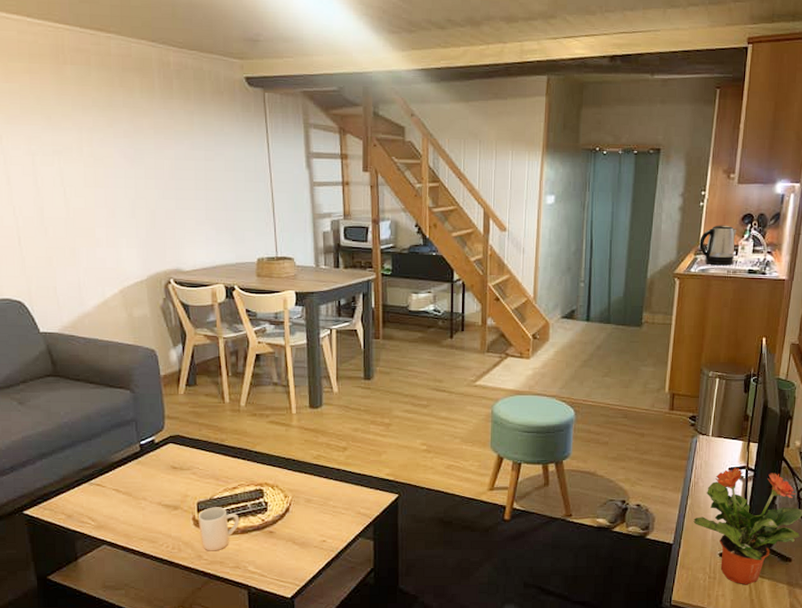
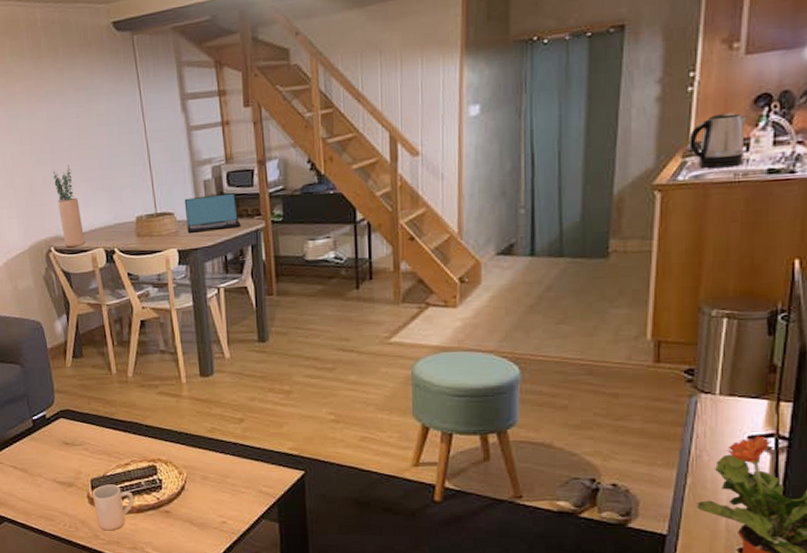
vase: none [177,203,205,281] -> present [52,165,85,248]
laptop: none [304,245,354,278] -> present [184,193,241,233]

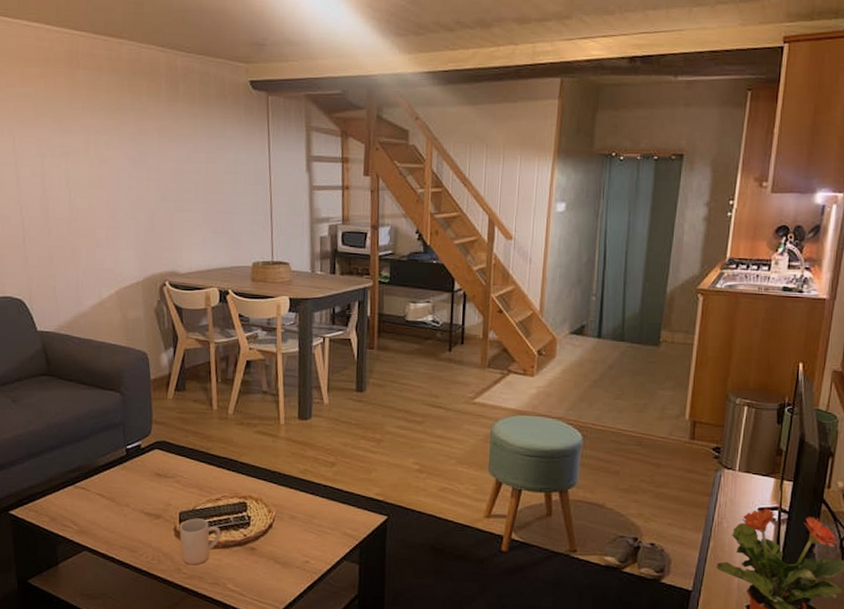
vase: present [52,165,85,248] -> none [176,205,200,284]
laptop: present [184,193,241,233] -> none [300,251,351,284]
kettle: present [689,112,747,168] -> none [726,237,770,282]

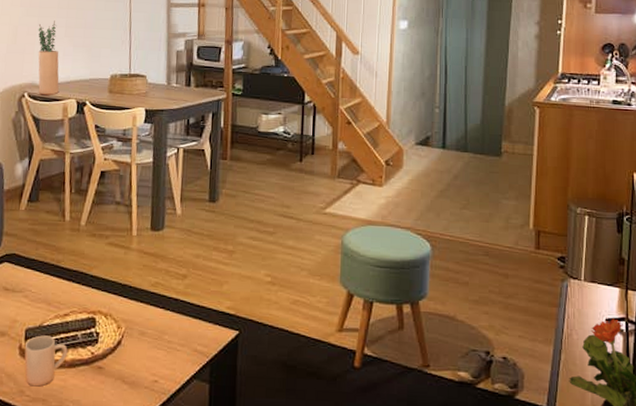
vase: none [176,205,200,284] -> present [38,20,59,96]

